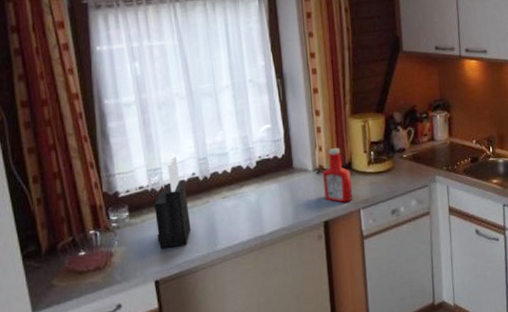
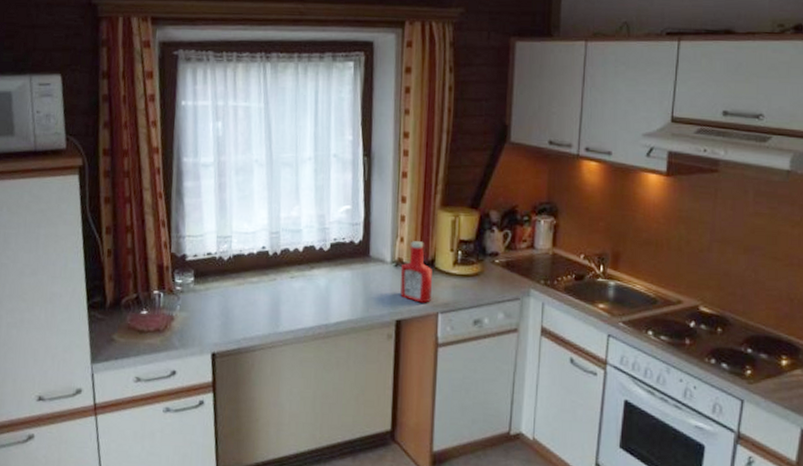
knife block: present [154,156,191,248] -> none [219,226,255,322]

